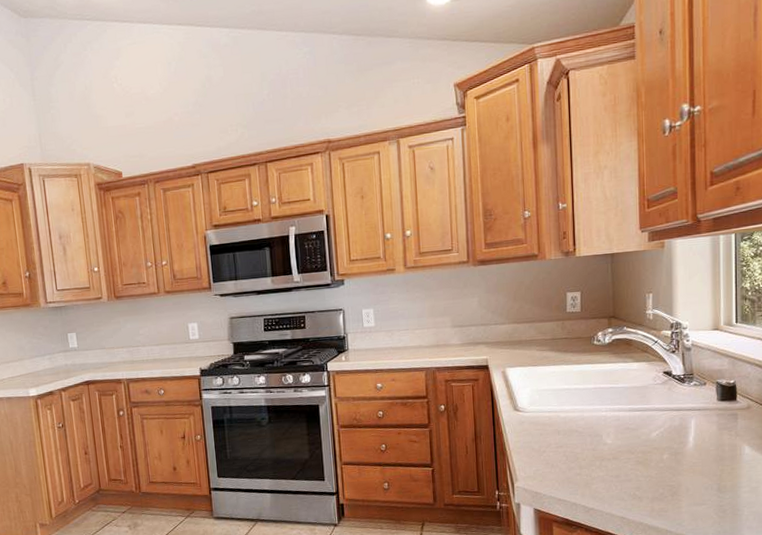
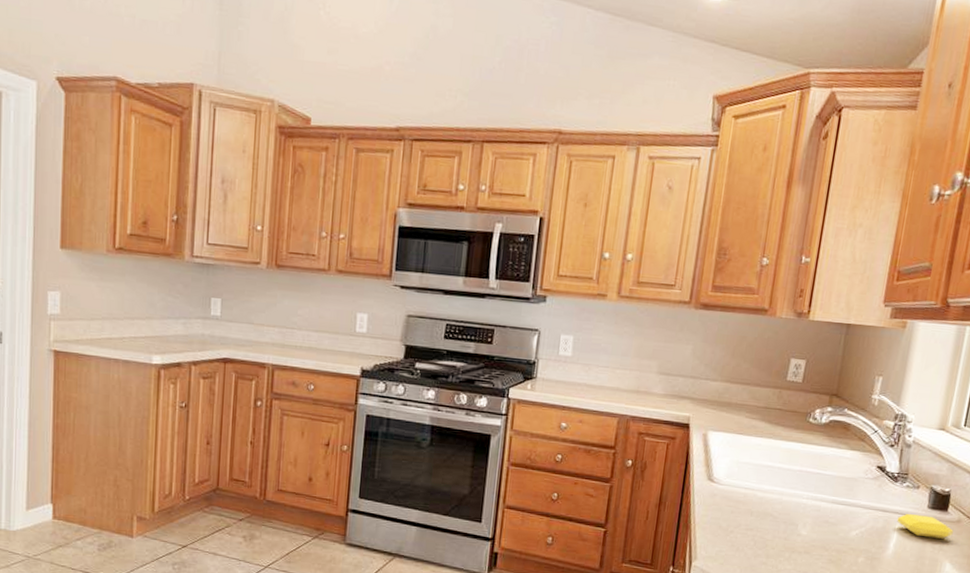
soap bar: none [691,407,745,427] -> present [897,514,954,539]

